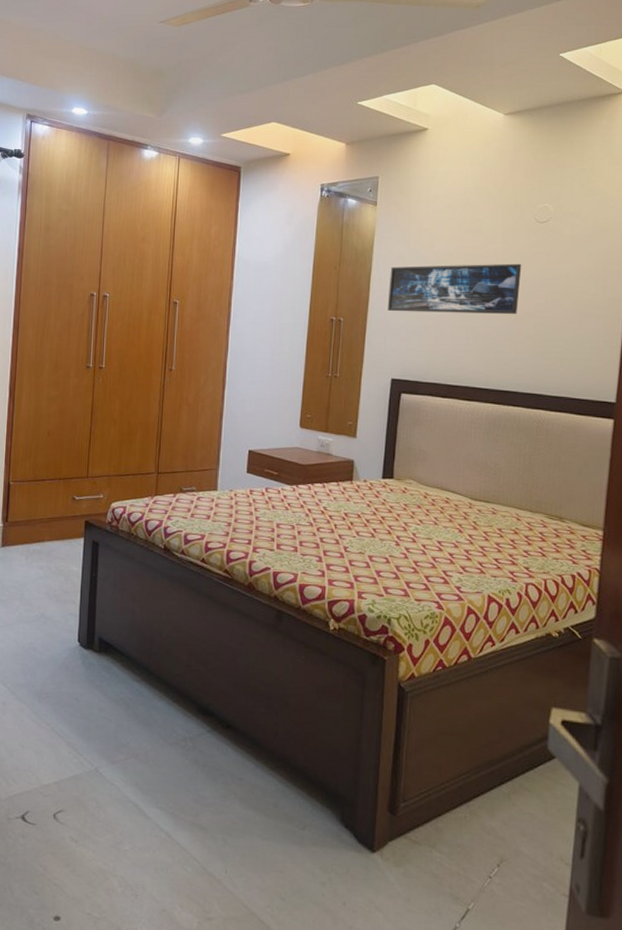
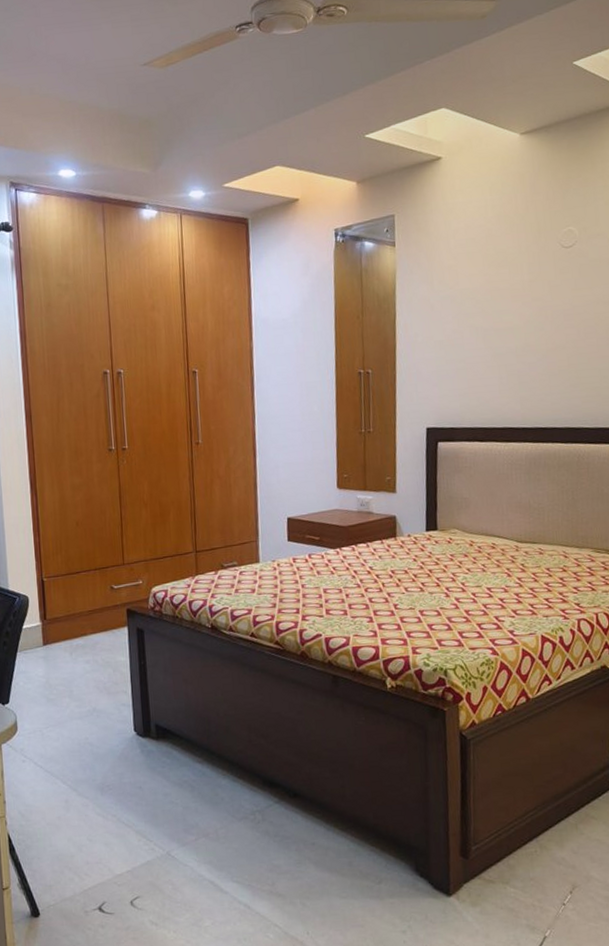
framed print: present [387,263,522,314] -> none [415,293,551,358]

